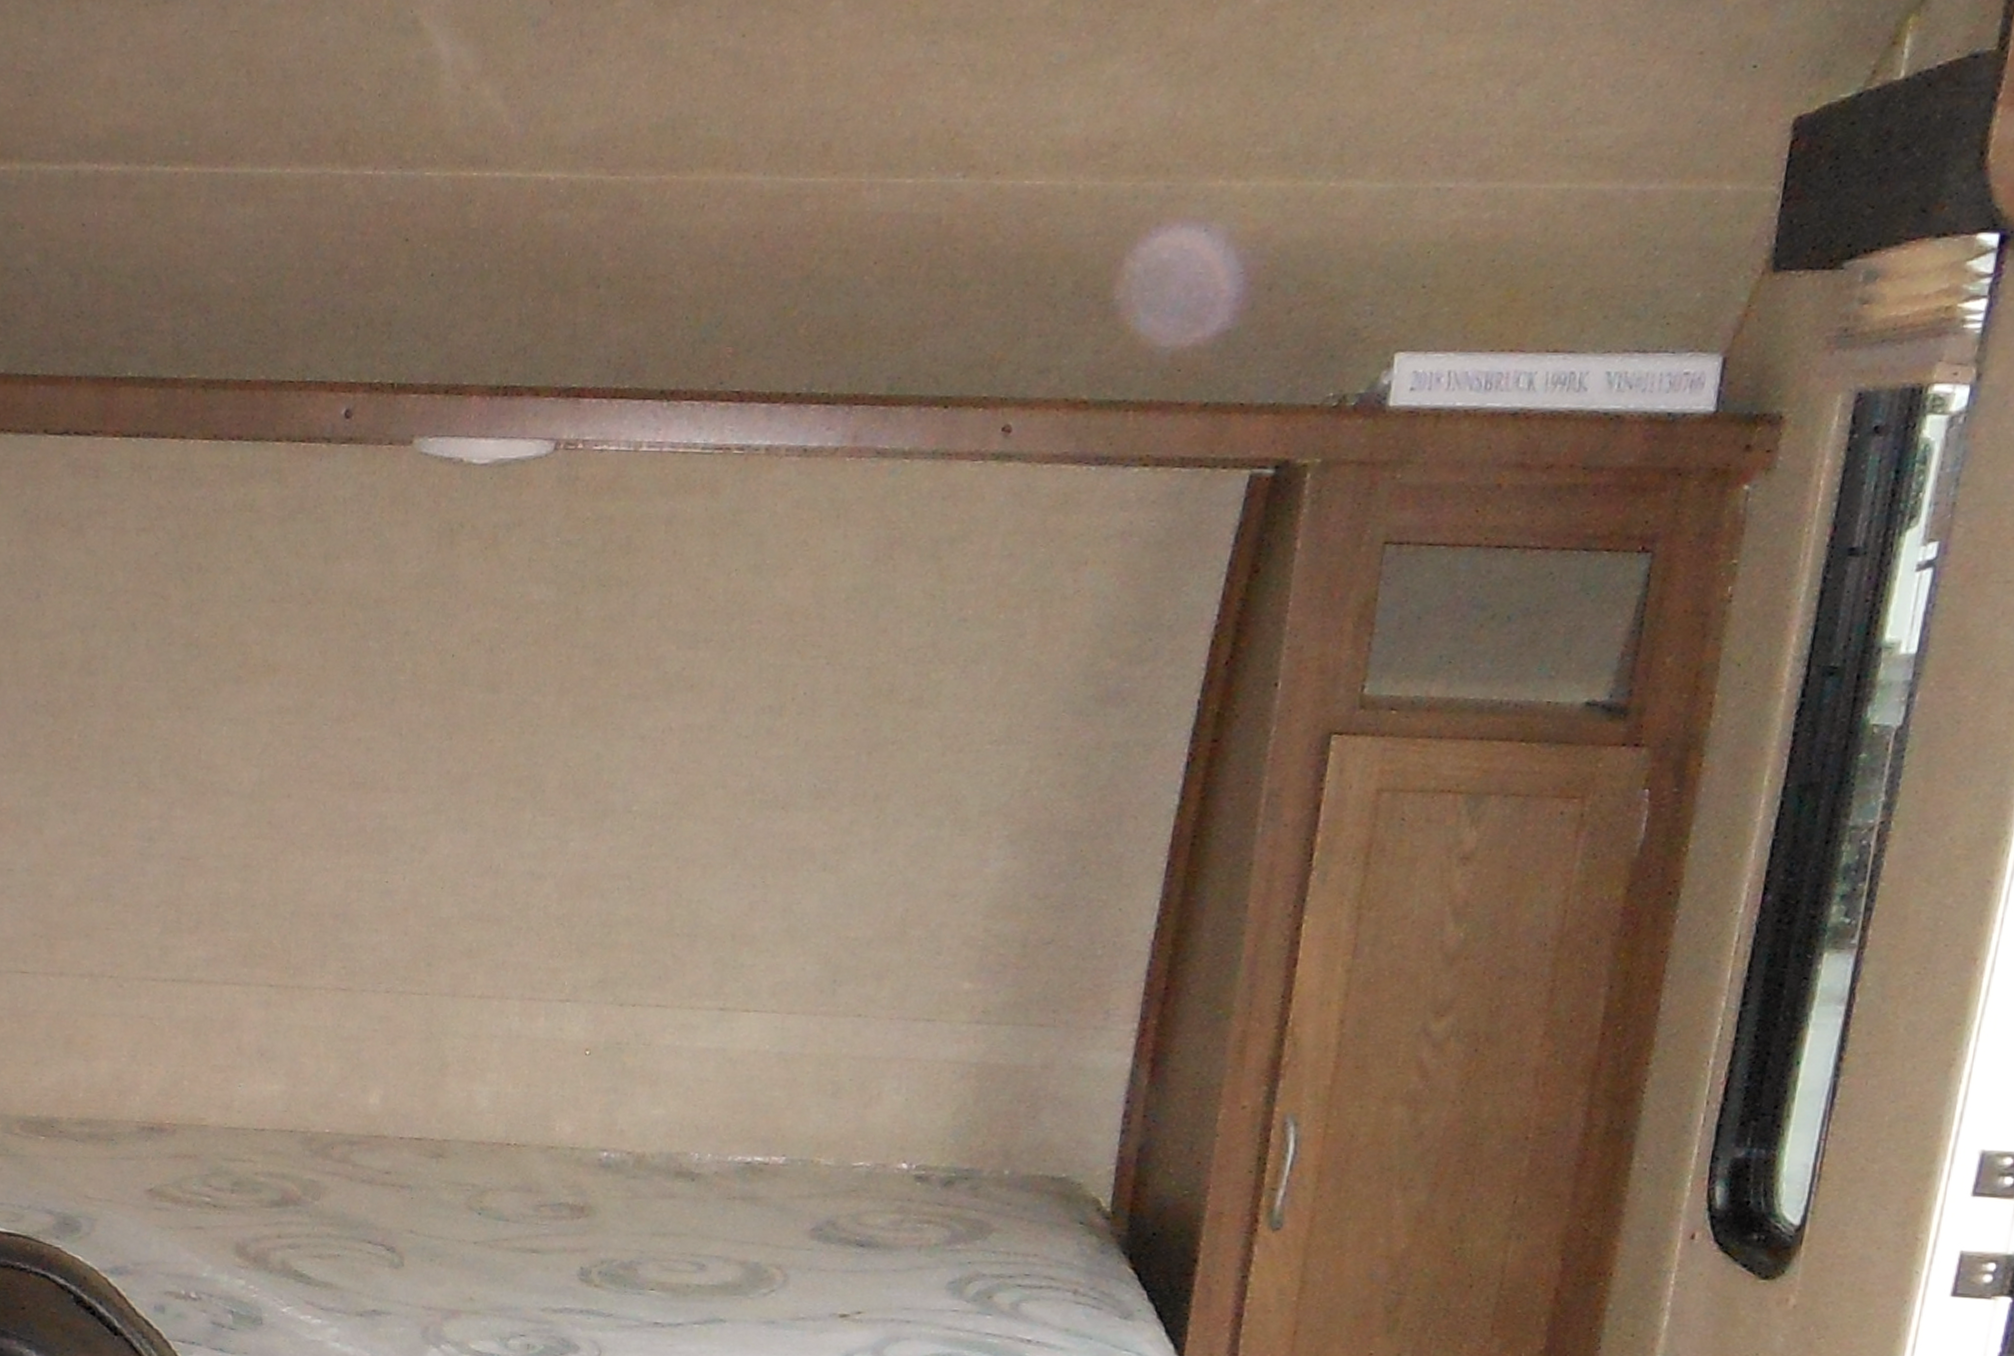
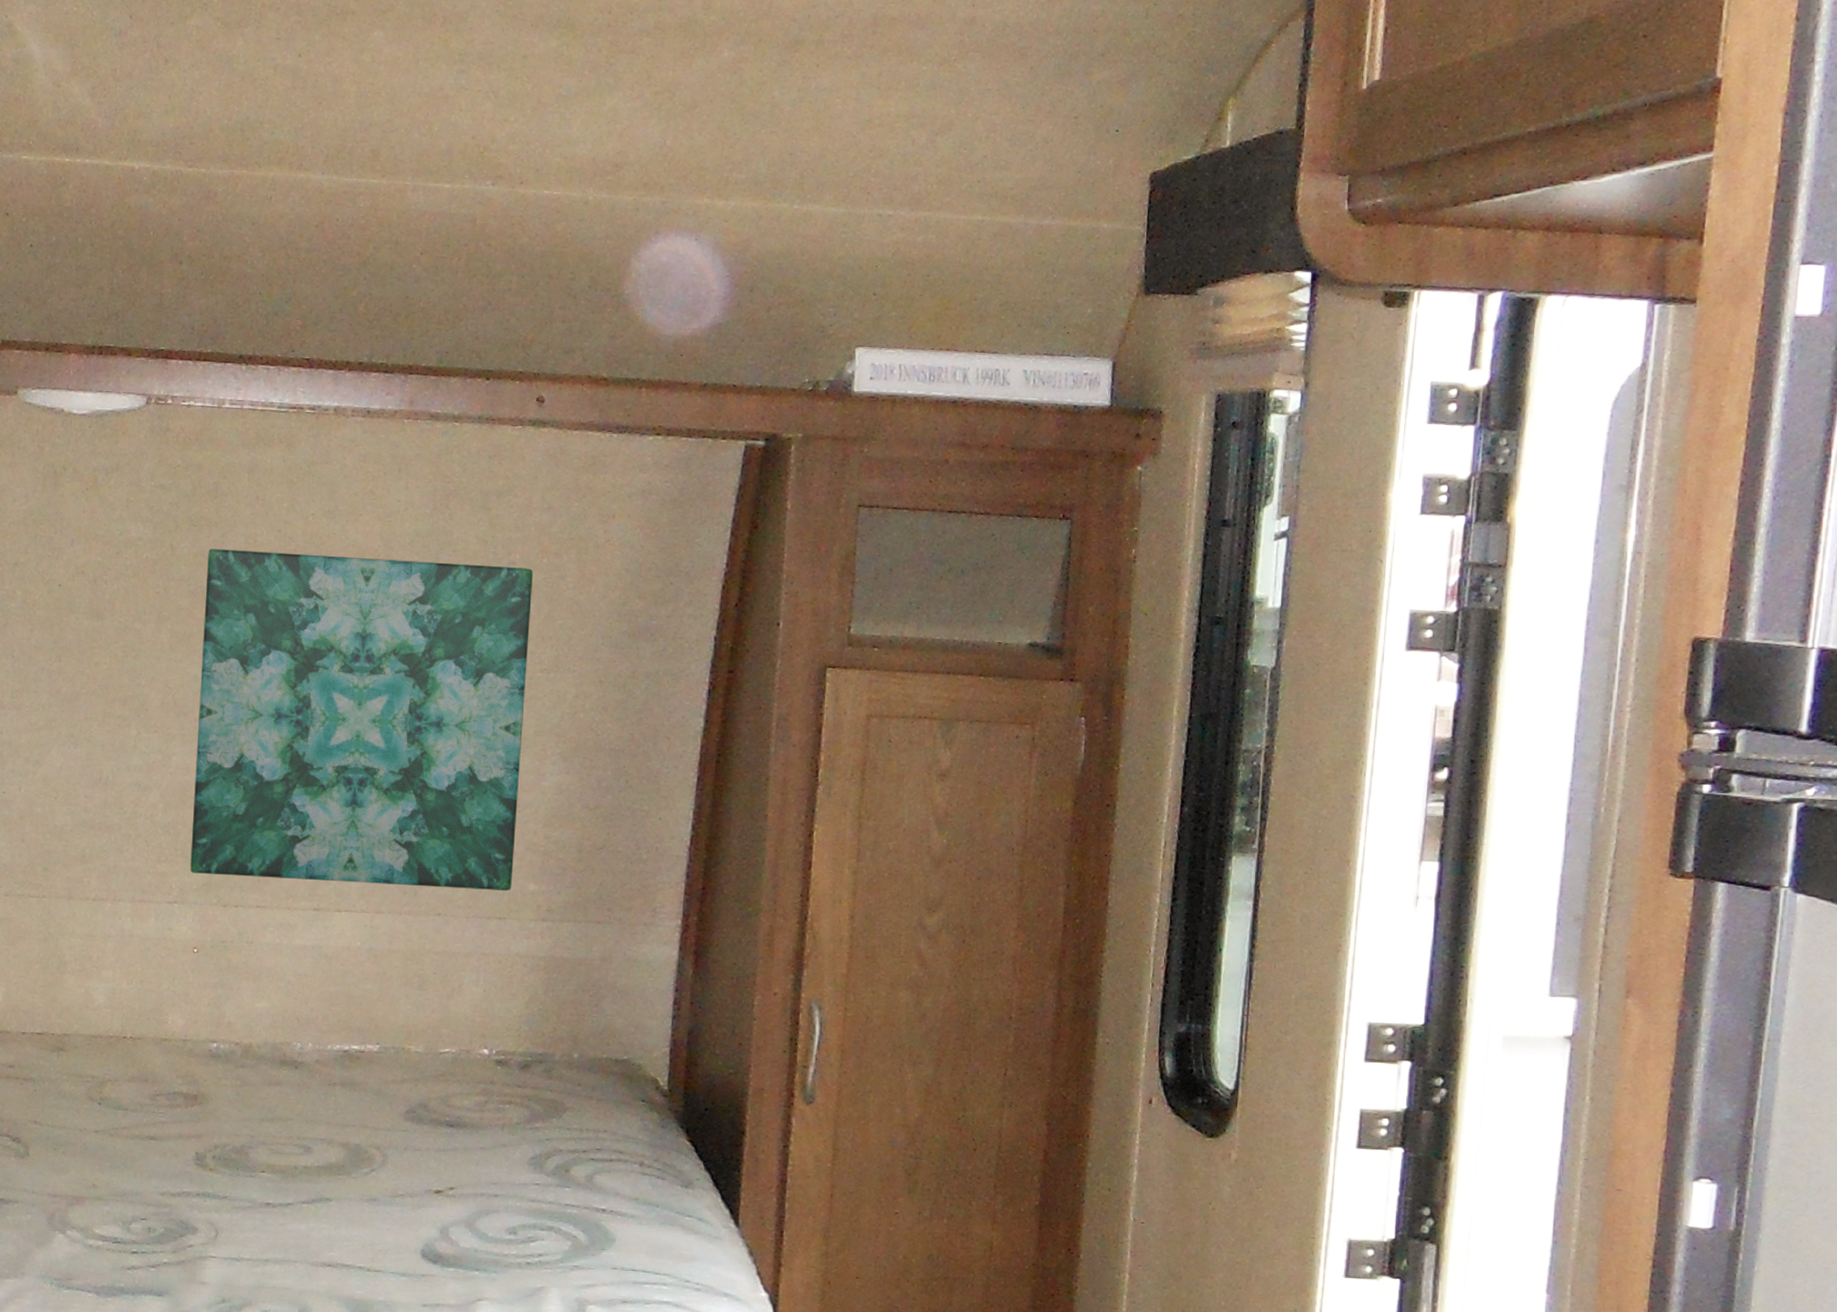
wall art: none [585,611,987,990] -> present [190,549,533,891]

